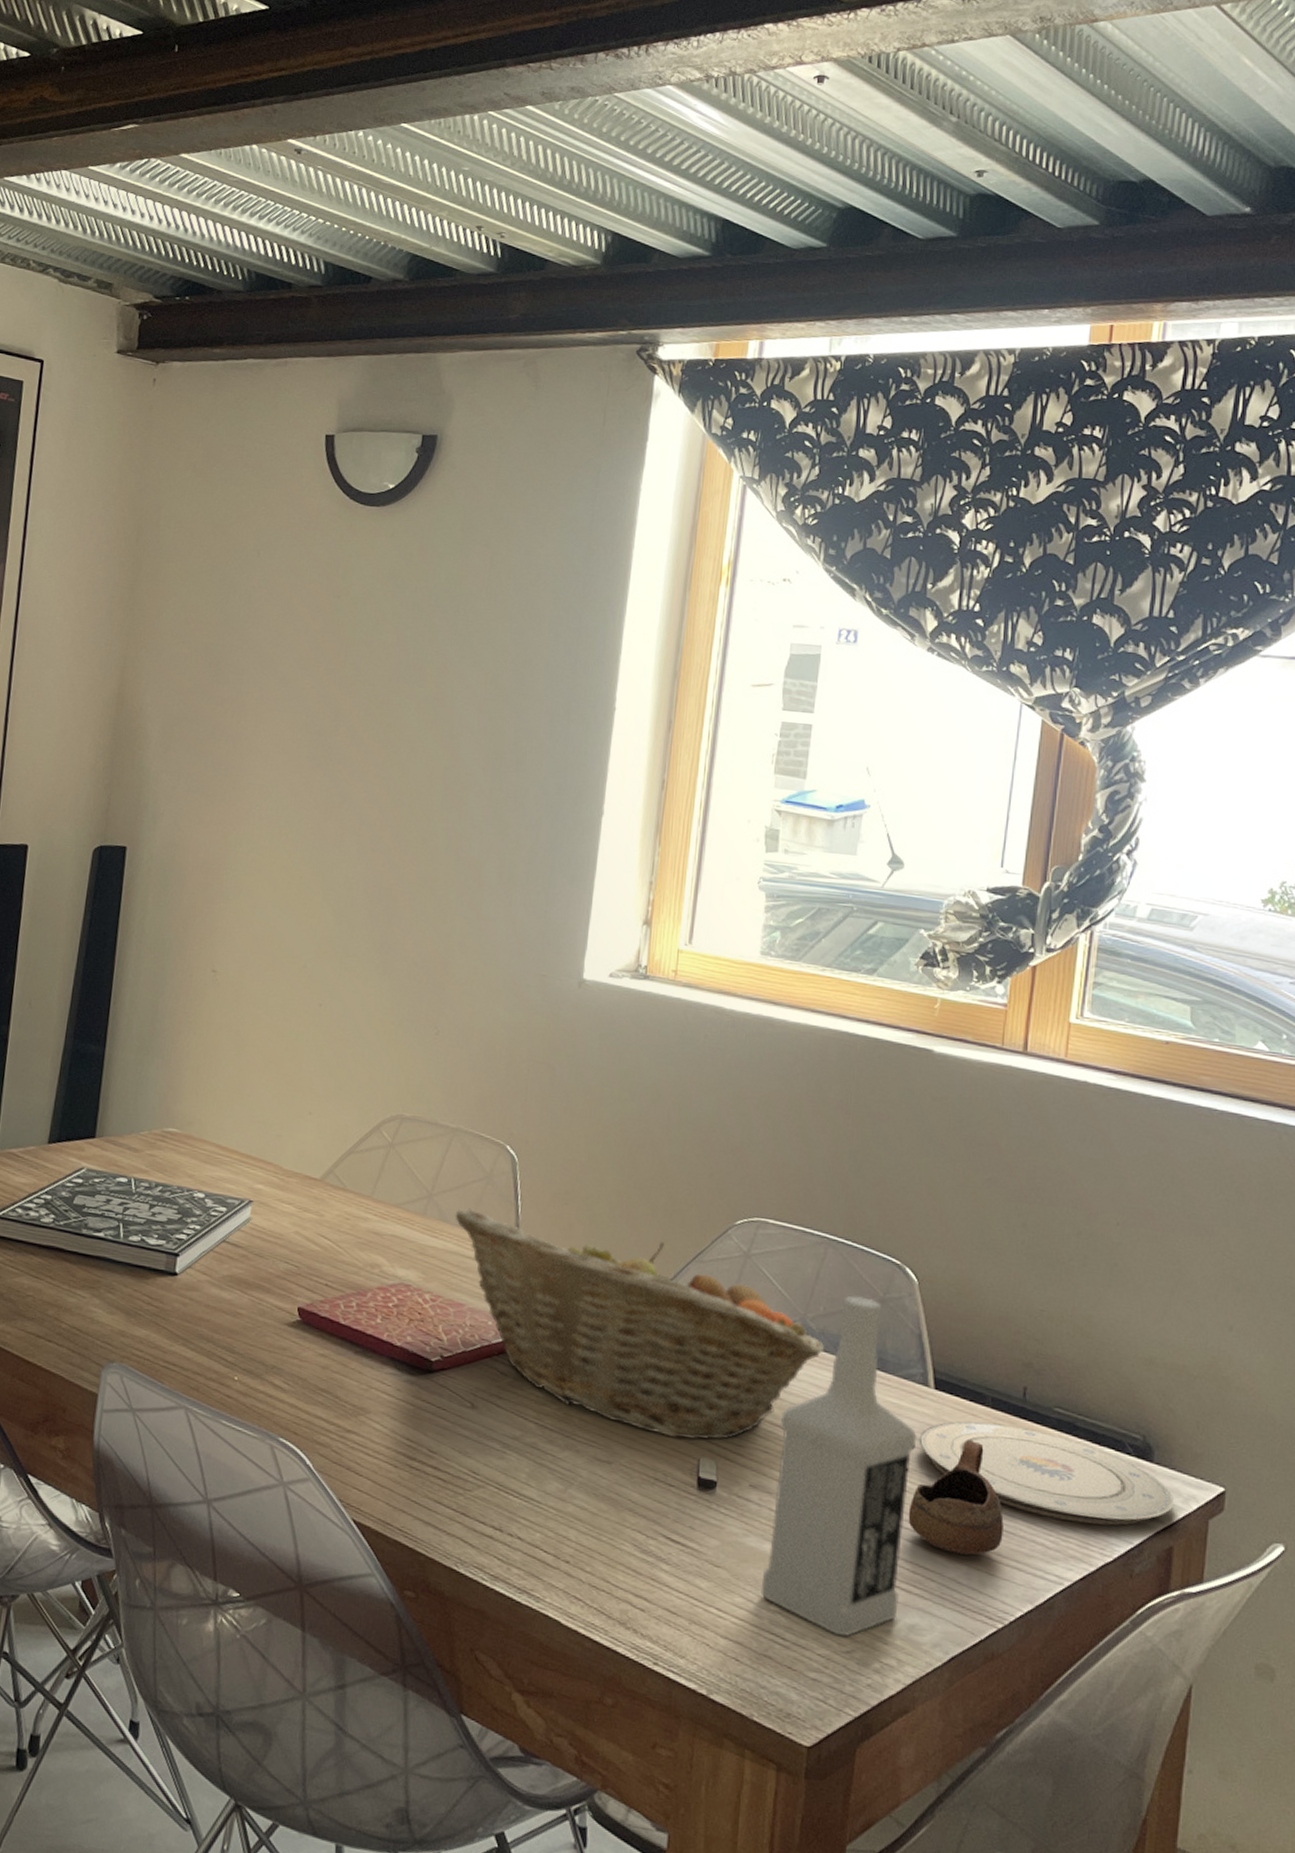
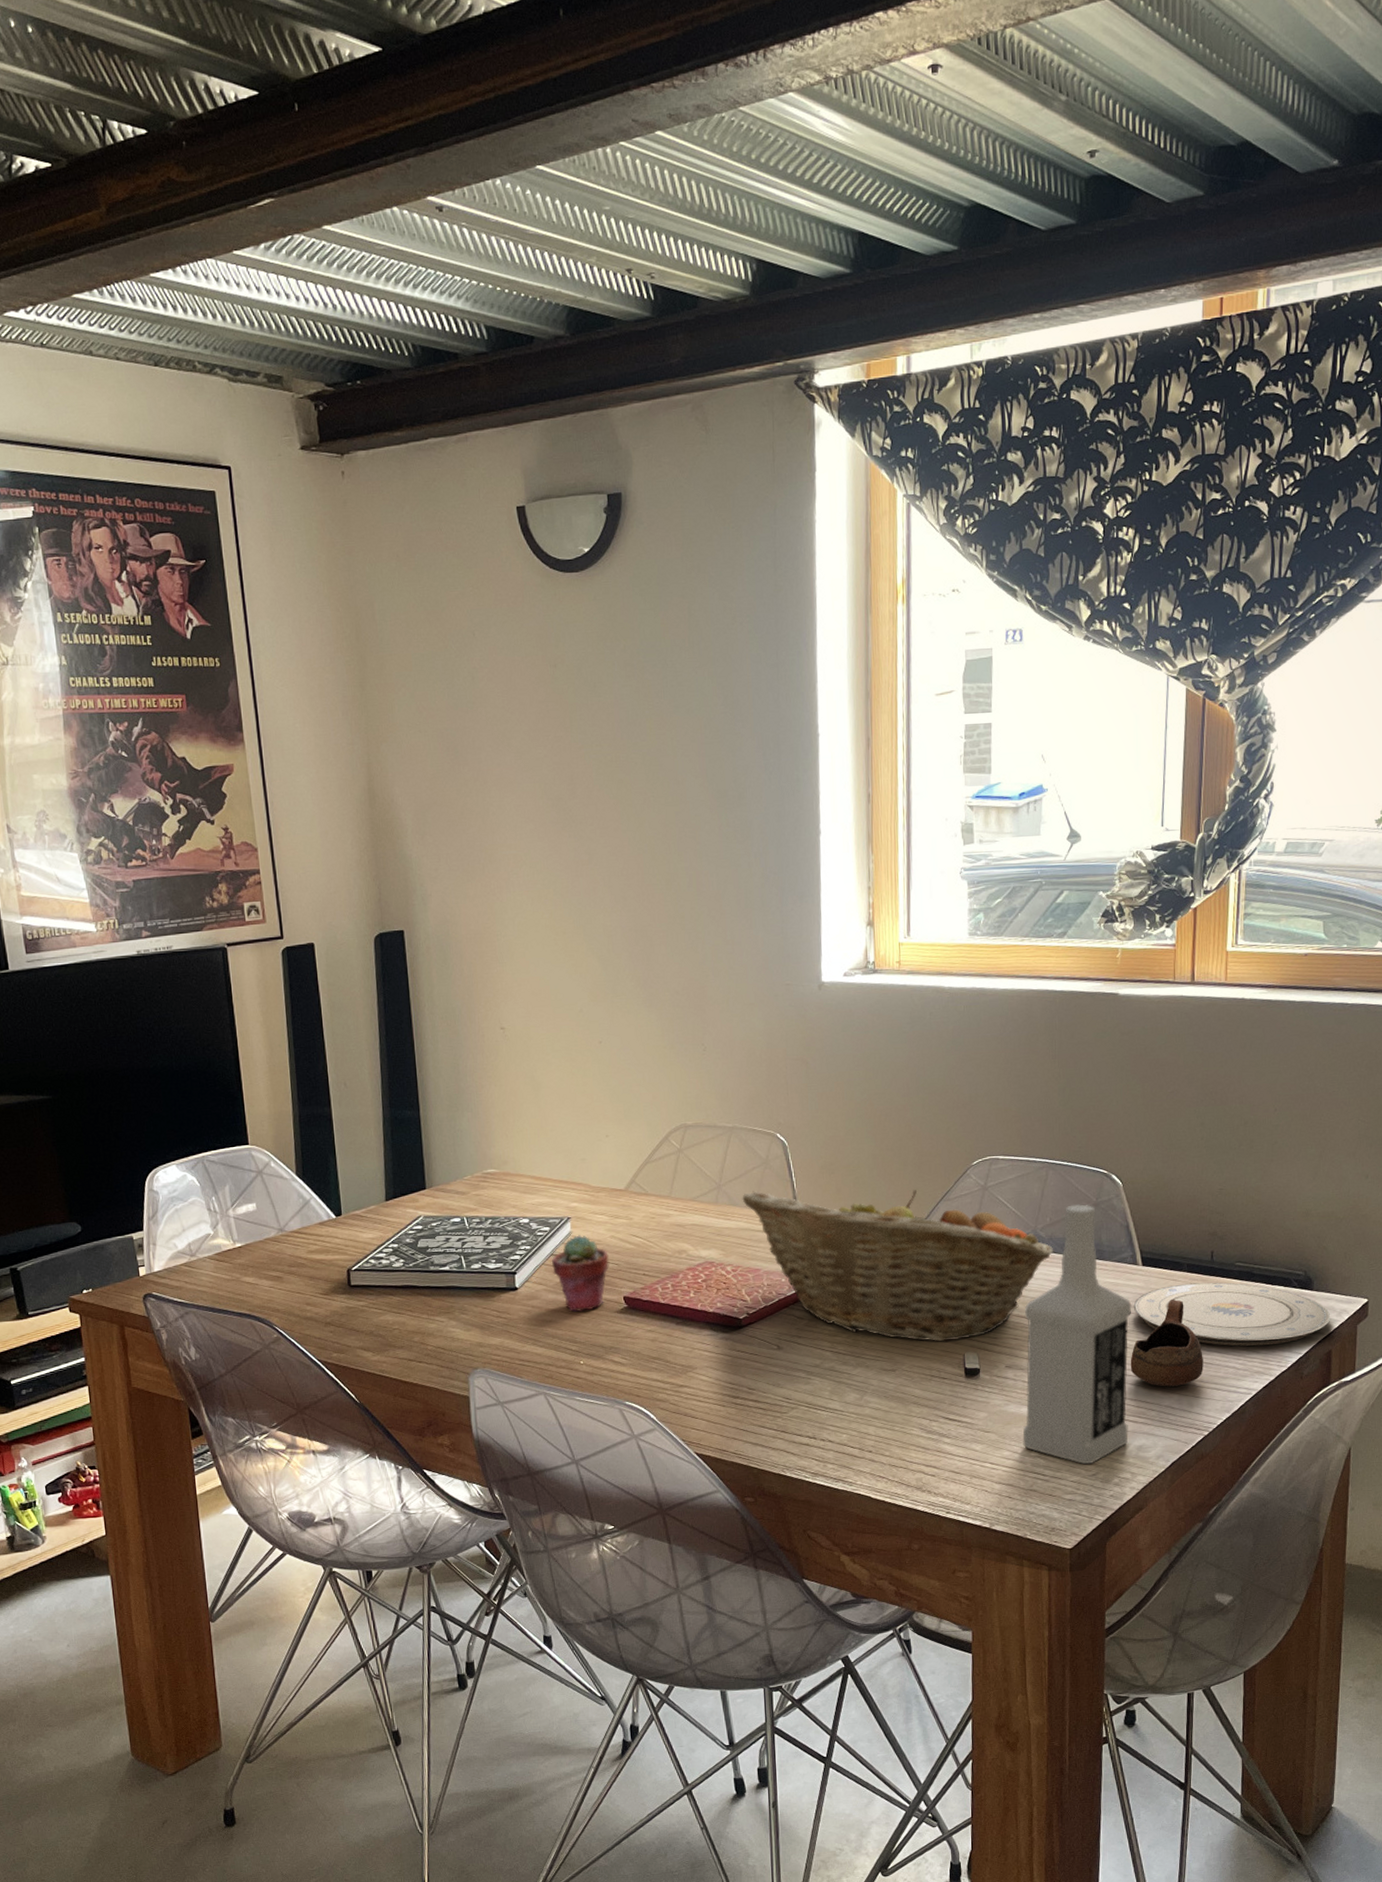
potted succulent: none [220,1223,289,1317] -> present [551,1235,609,1312]

